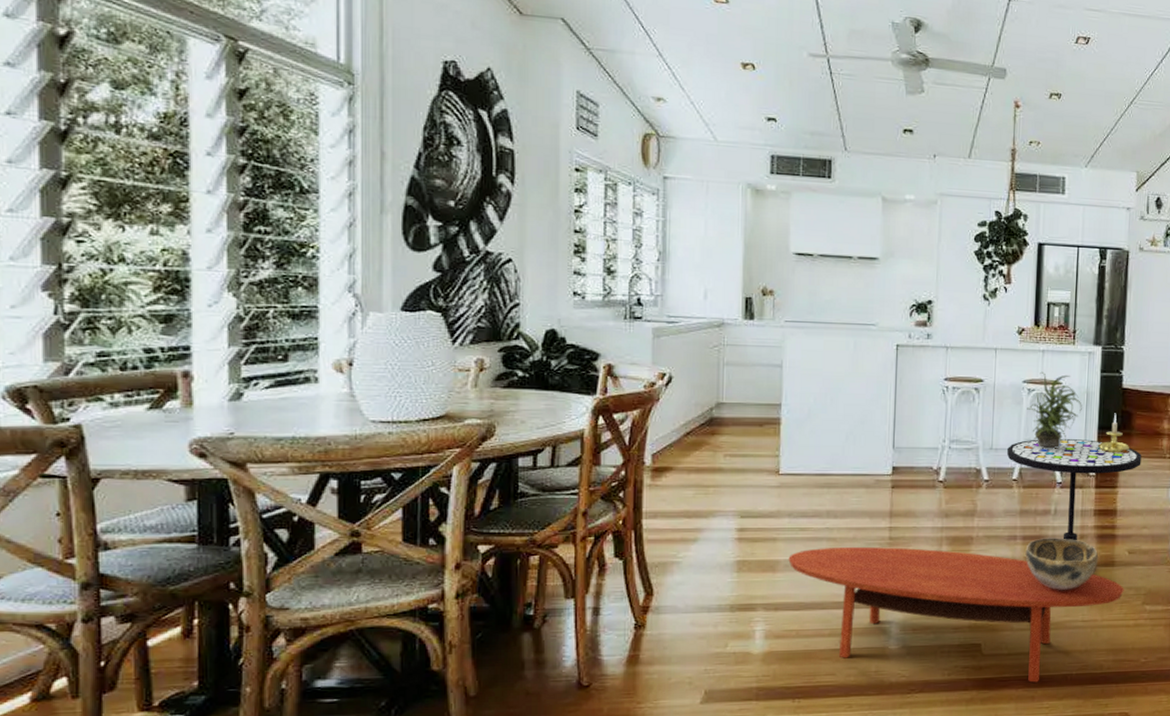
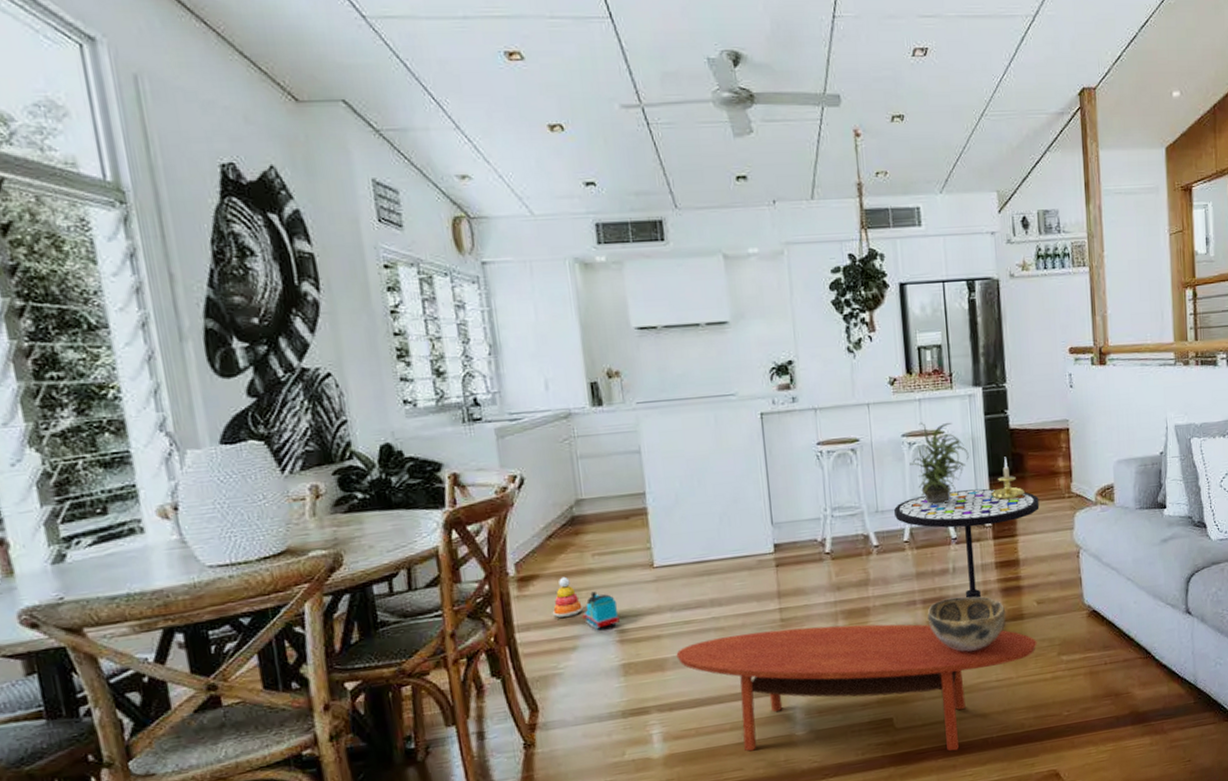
stacking toy: none [679,472,710,510] -> present [552,576,584,618]
toy train: none [706,489,741,525] -> present [582,591,620,630]

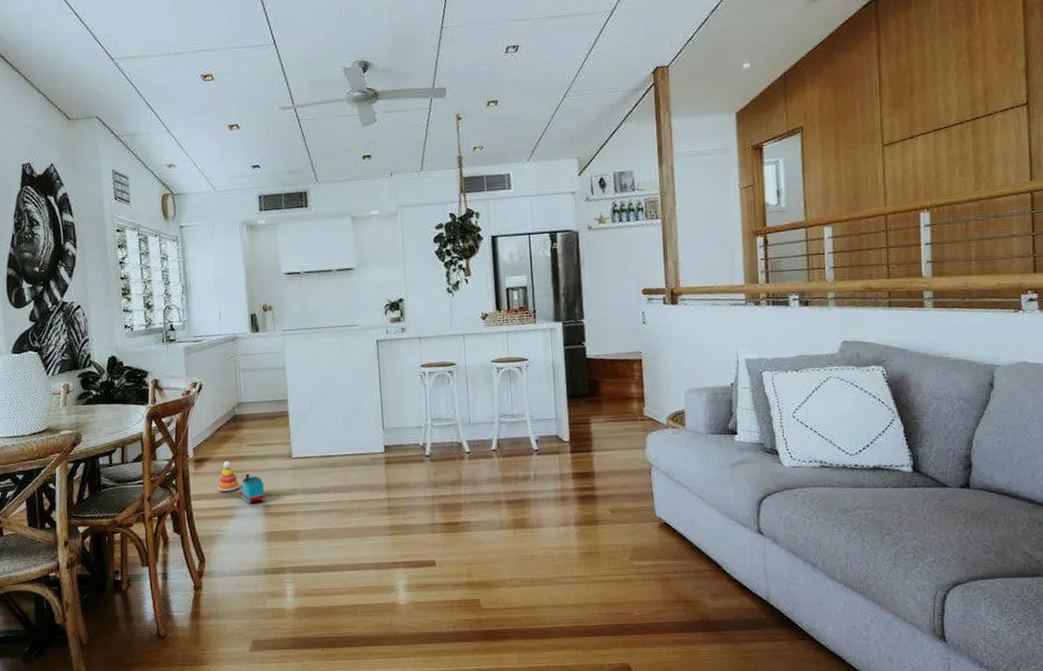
coffee table: present [676,624,1037,752] -> none [306,515,611,634]
side table: present [894,488,1040,599] -> none [484,409,614,503]
potted plant: present [909,422,969,505] -> none [498,350,550,421]
decorative bowl: present [927,596,1006,652] -> none [511,501,582,549]
candle holder: present [991,457,1025,501] -> none [569,382,600,420]

